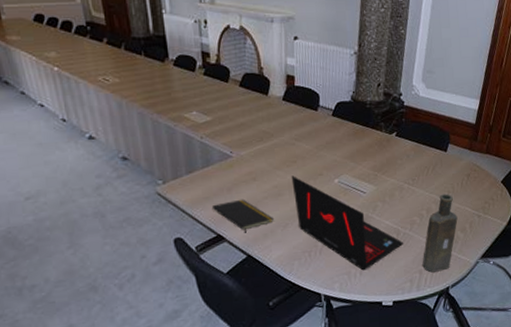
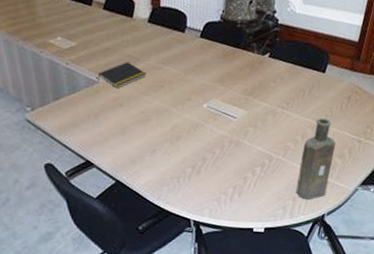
notepad: present [211,199,275,233] -> none [79,125,142,159]
notepad: none [232,137,280,163] -> present [97,62,147,89]
laptop: present [291,175,404,271] -> none [158,101,277,197]

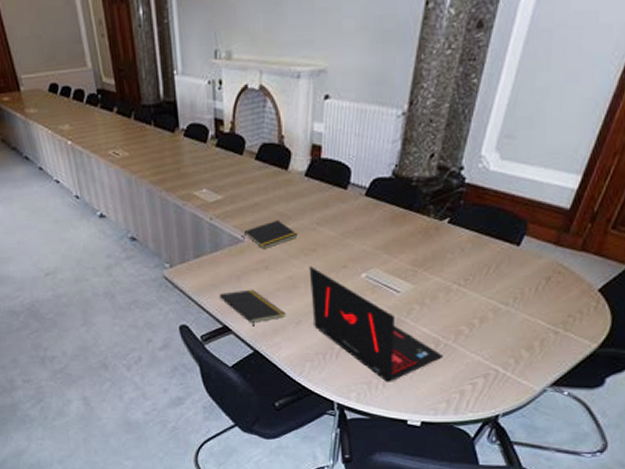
notepad: none [79,125,142,159] -> present [218,289,287,327]
laptop: none [158,101,277,197] -> present [309,266,444,382]
bottle: present [296,118,336,200] -> none [465,300,524,395]

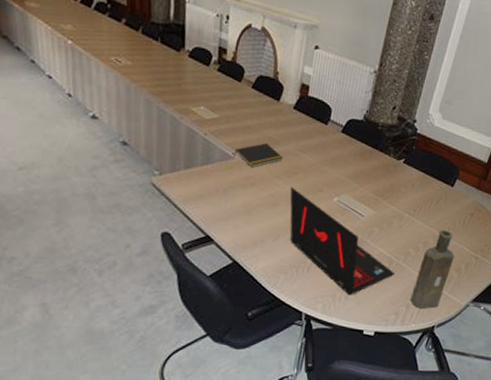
notepad: present [218,289,287,327] -> none [204,202,267,238]
bottle: none [465,300,524,395] -> present [410,230,454,309]

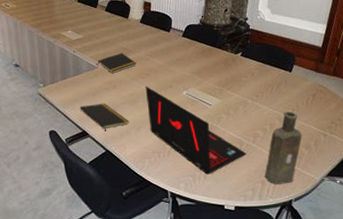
notepad: none [204,202,267,238] -> present [79,103,130,131]

